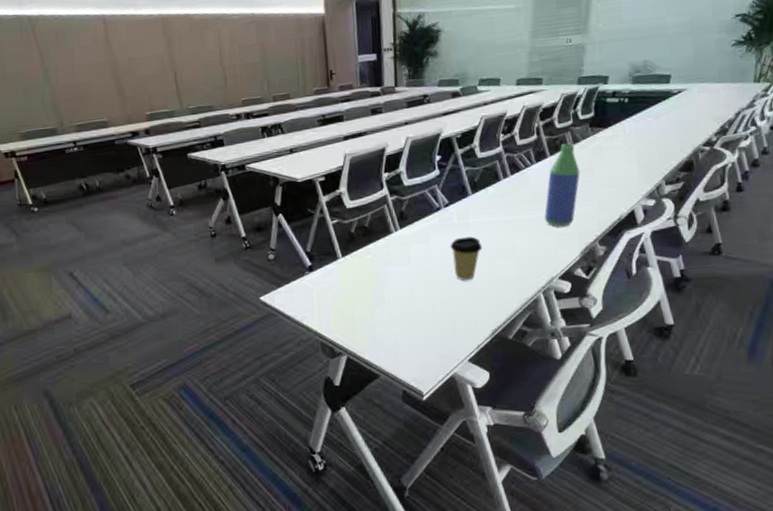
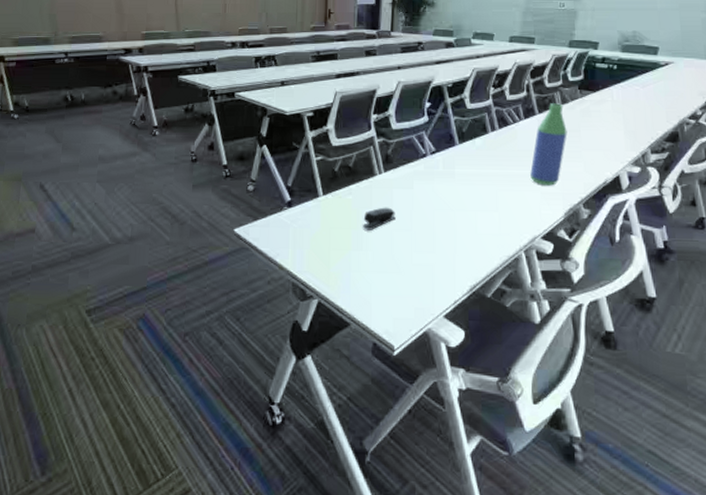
stapler: none [383,262,415,287] -> present [363,207,395,230]
coffee cup: present [450,236,483,281] -> none [433,186,466,232]

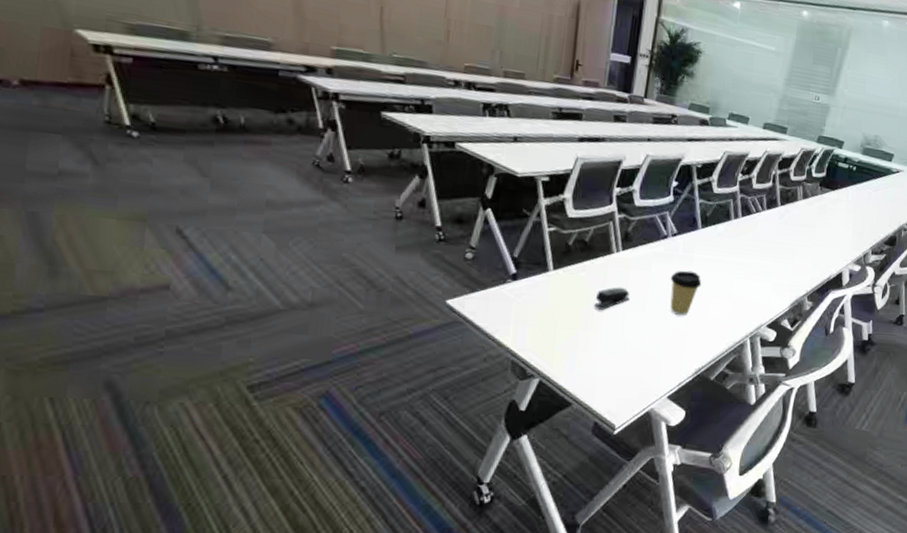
coffee cup: none [433,186,466,232] -> present [670,270,702,316]
bottle: present [530,103,567,186] -> none [765,197,804,277]

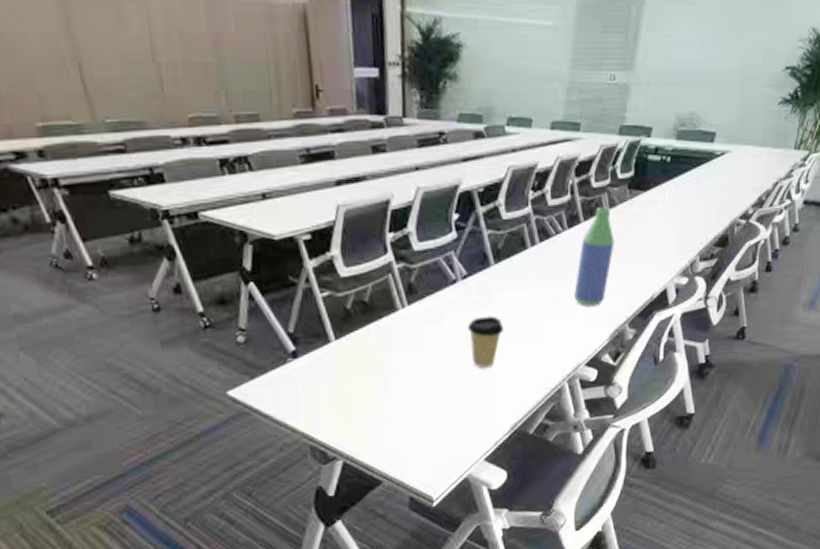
stapler: present [594,287,630,310] -> none [387,347,425,376]
bottle: none [765,197,804,277] -> present [574,207,615,306]

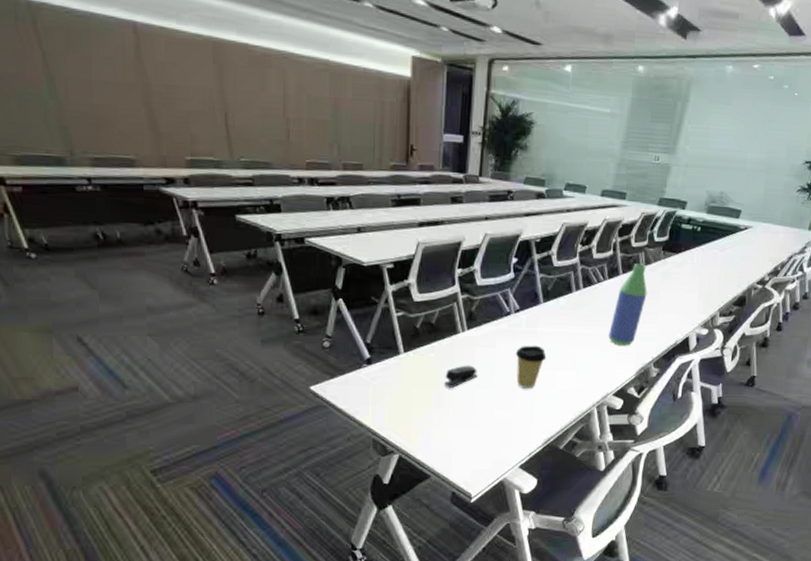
stapler: none [387,347,425,376] -> present [445,365,477,388]

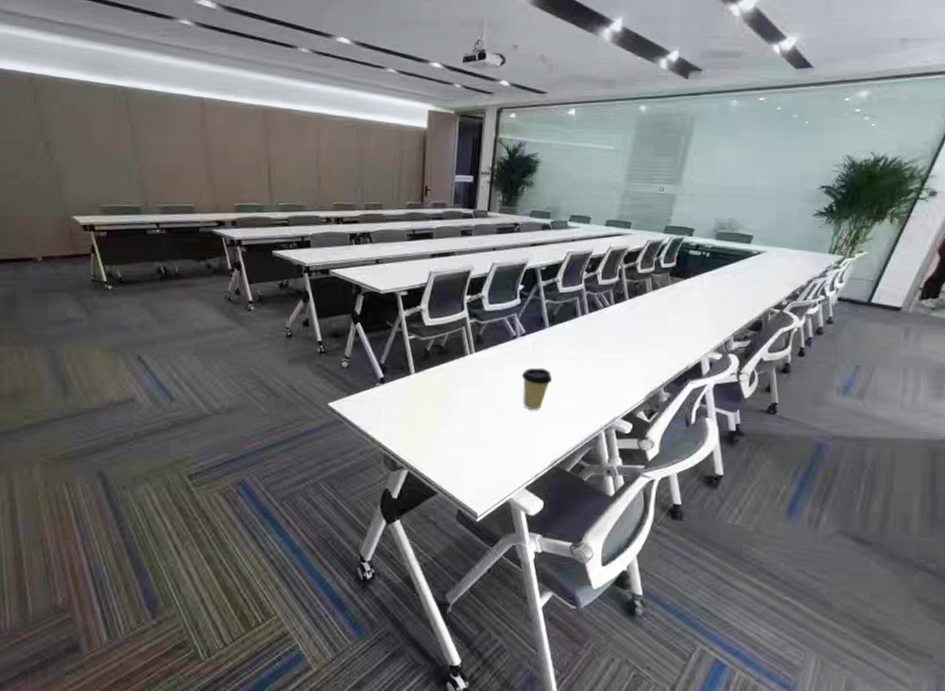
stapler: present [445,365,477,388] -> none [452,386,484,407]
bottle: present [609,264,647,346] -> none [616,289,655,370]

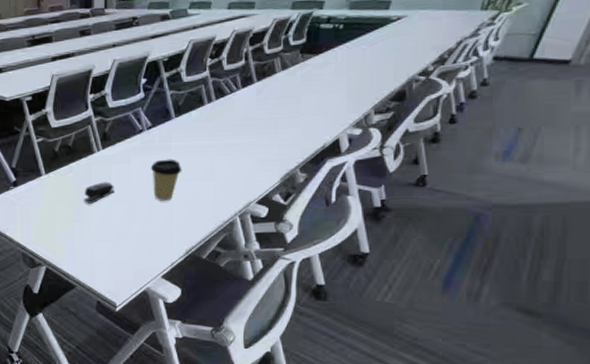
stapler: none [452,386,484,407] -> present [84,182,114,204]

